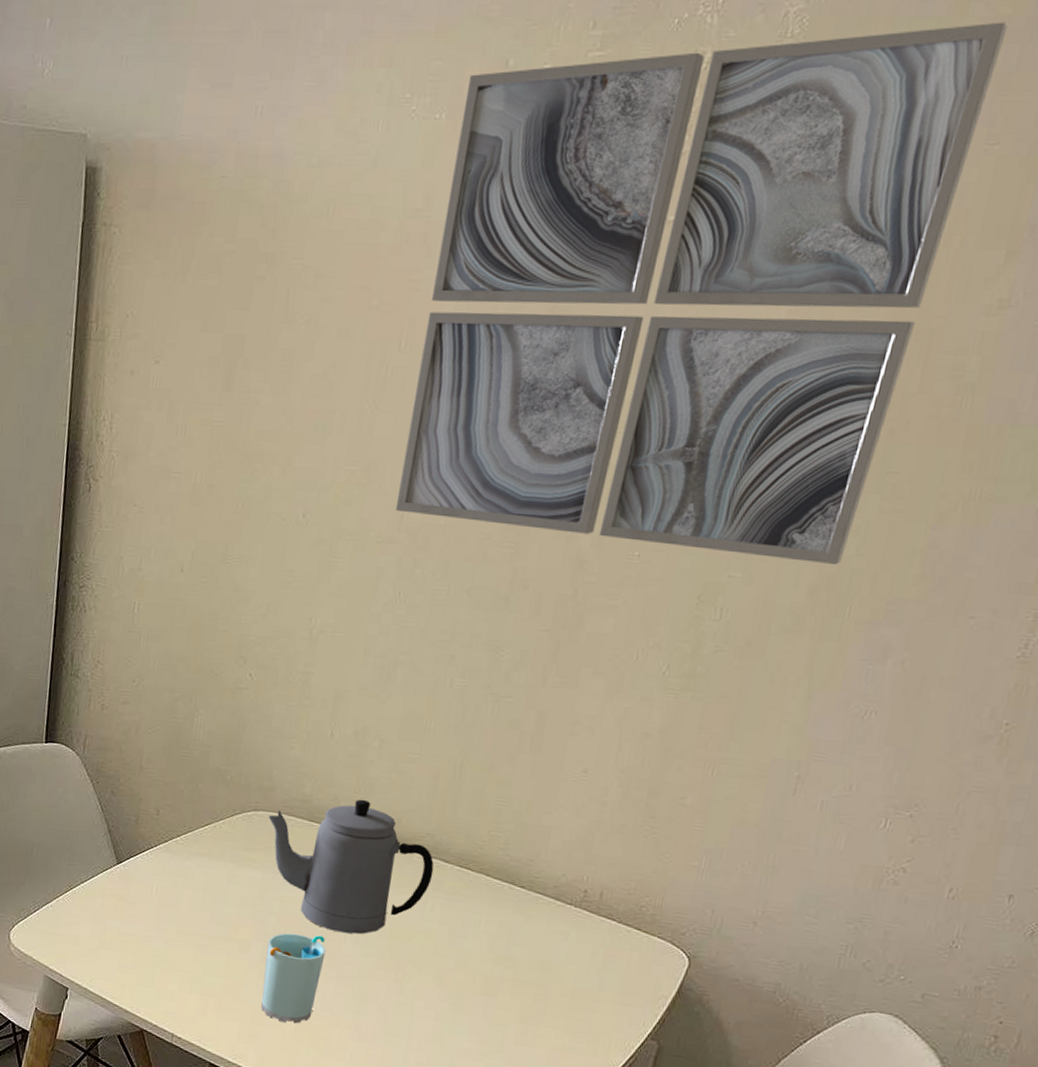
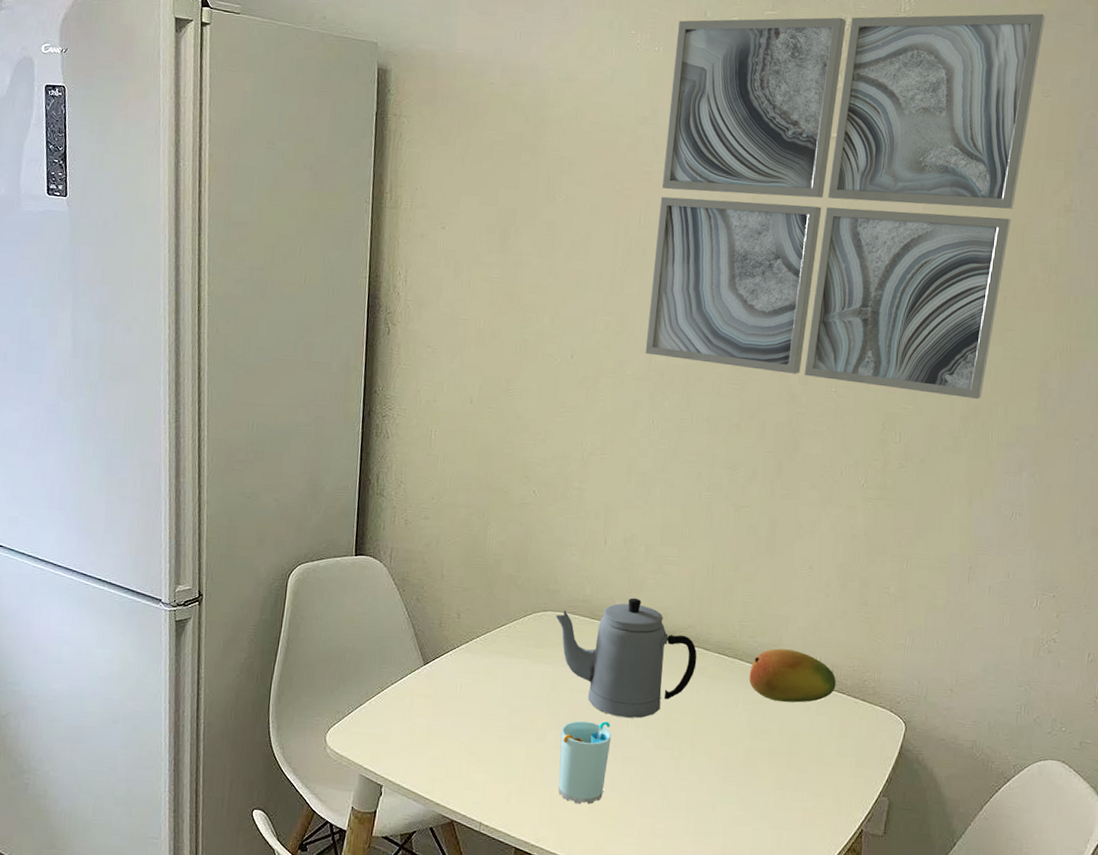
fruit: none [495,864,606,928] -> present [749,648,836,703]

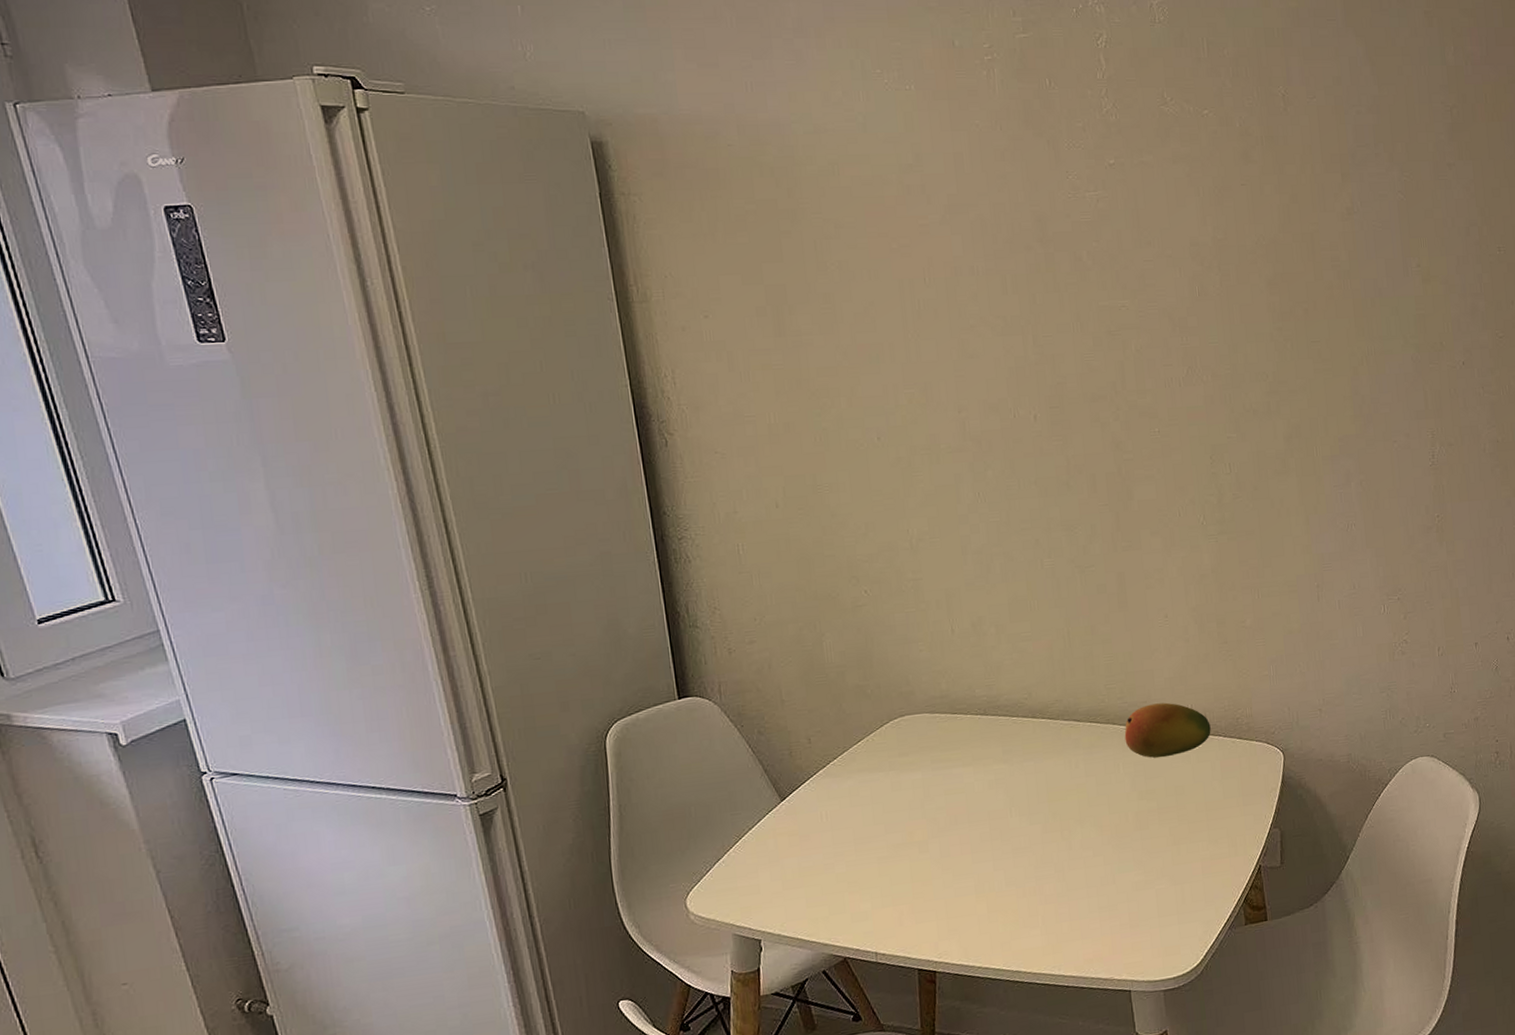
teapot: present [555,597,697,718] -> none [914,682,1070,810]
cup: present [558,720,612,805] -> none [943,817,1000,908]
wall art: present [645,13,1046,399] -> none [926,12,1301,424]

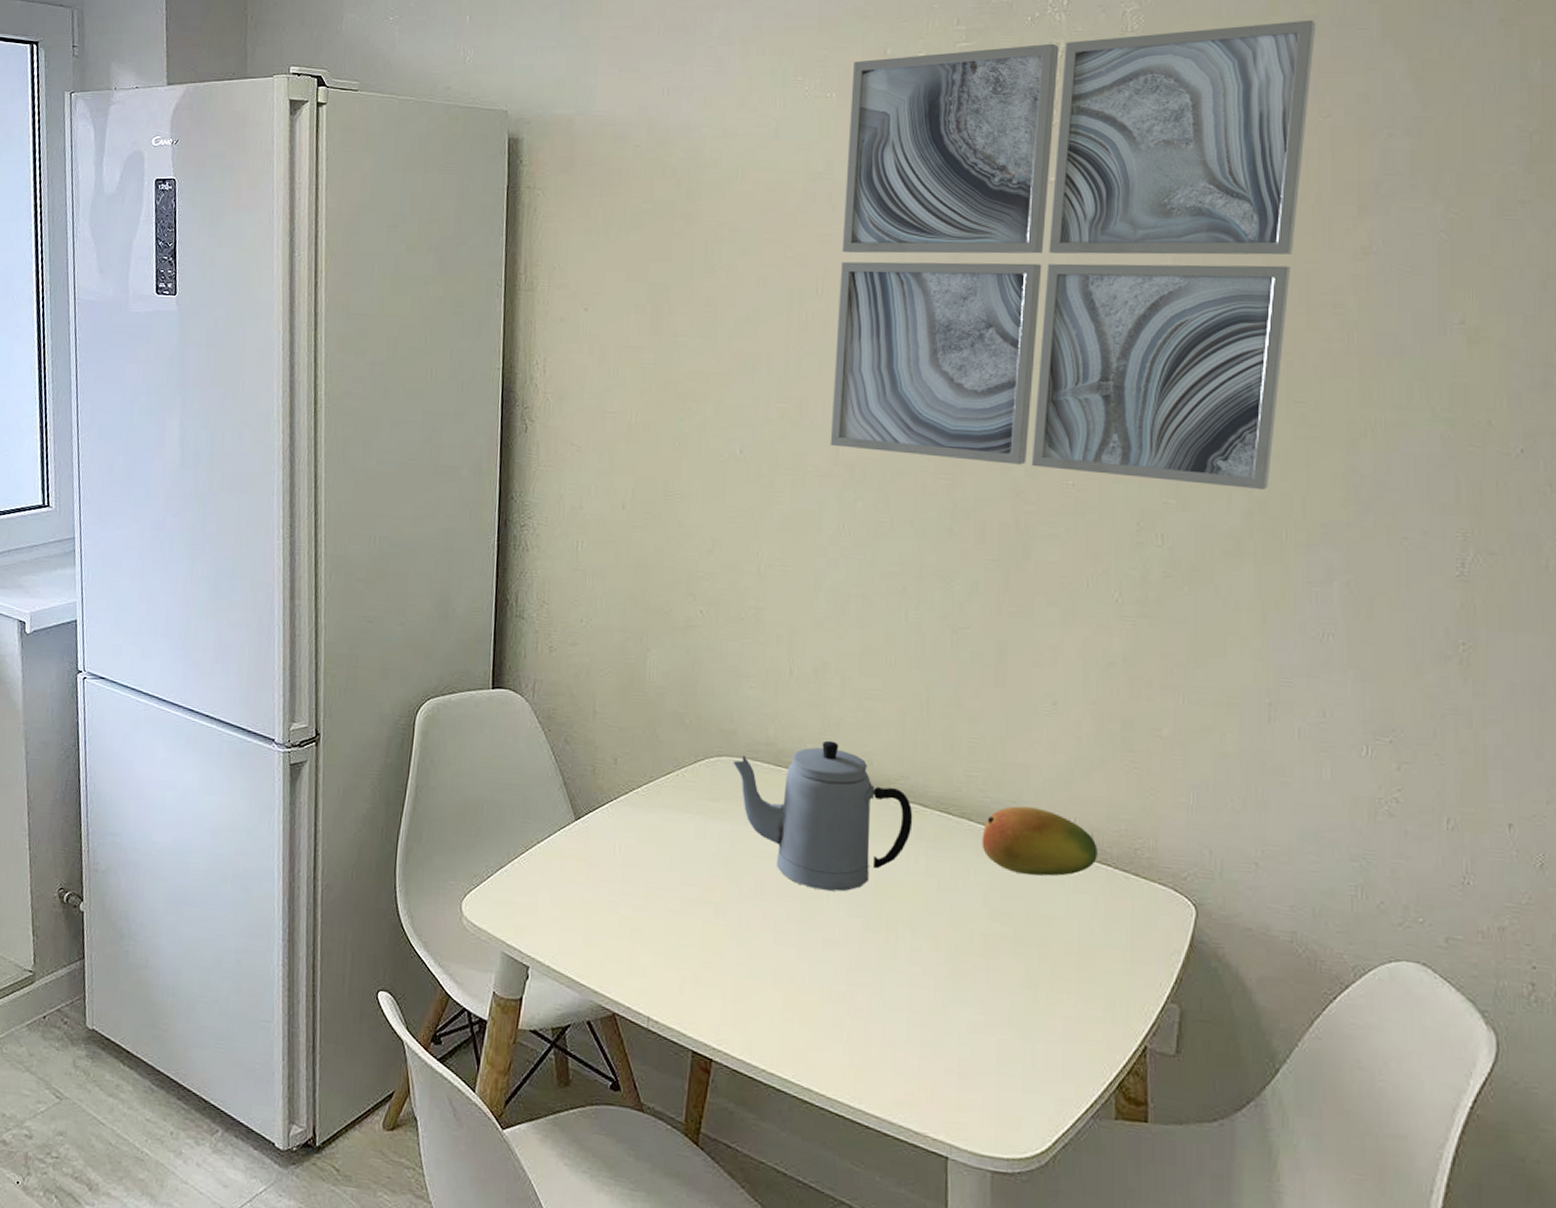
teapot: none [914,682,1070,810] -> present [733,740,913,892]
wall art: none [926,12,1301,424] -> present [830,19,1316,489]

